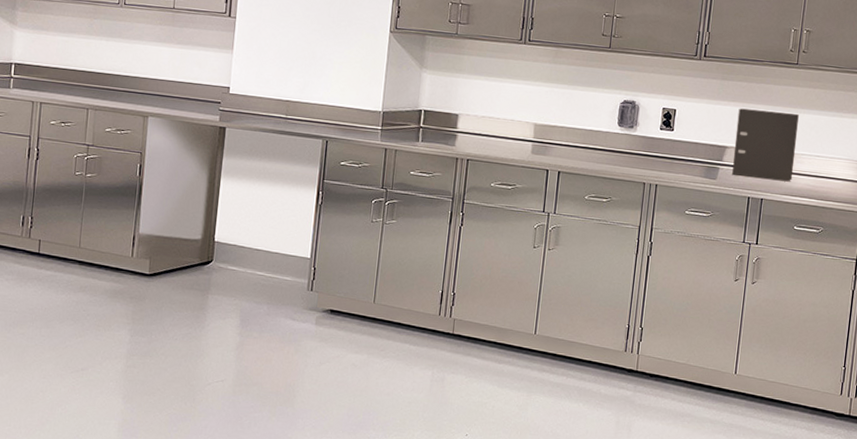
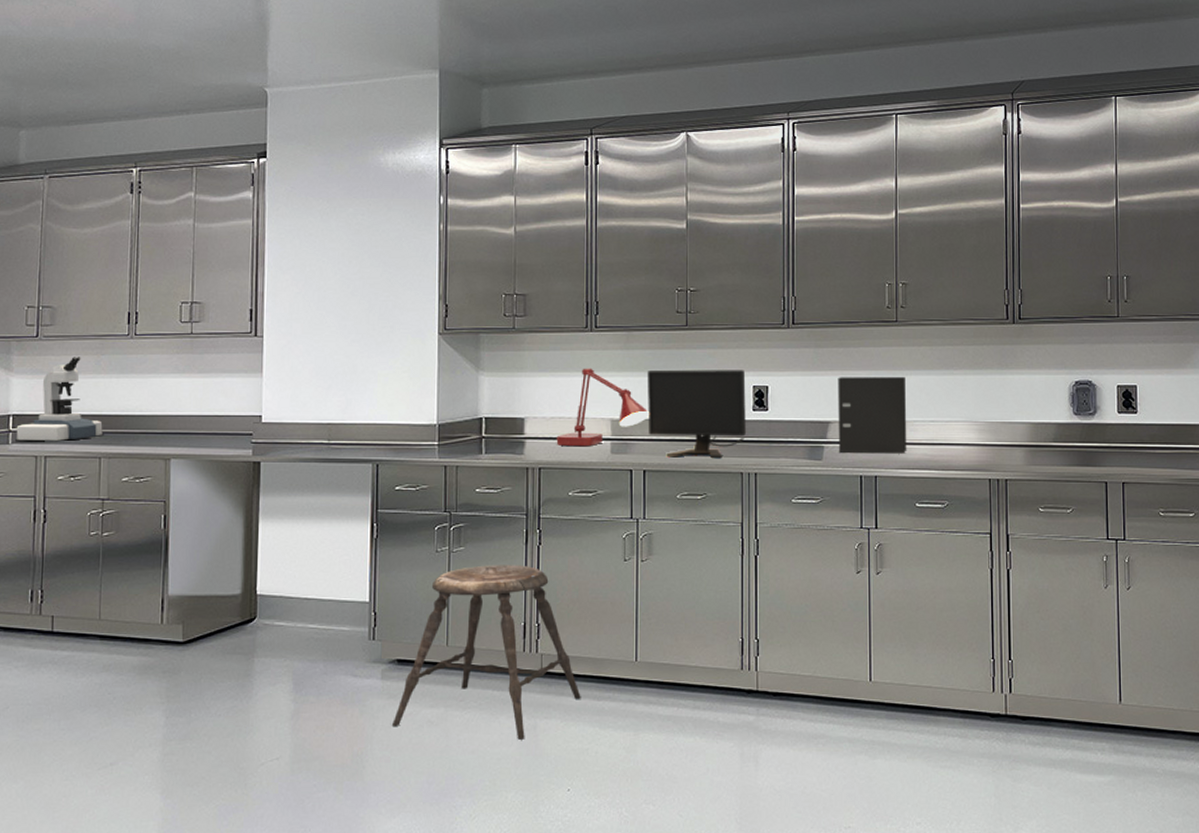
microscope: none [16,18,94,92] -> present [15,357,105,442]
stool: none [322,238,485,389] -> present [392,565,581,740]
desk lamp: none [484,76,569,146] -> present [556,368,649,447]
computer monitor: none [566,84,657,169] -> present [647,369,746,459]

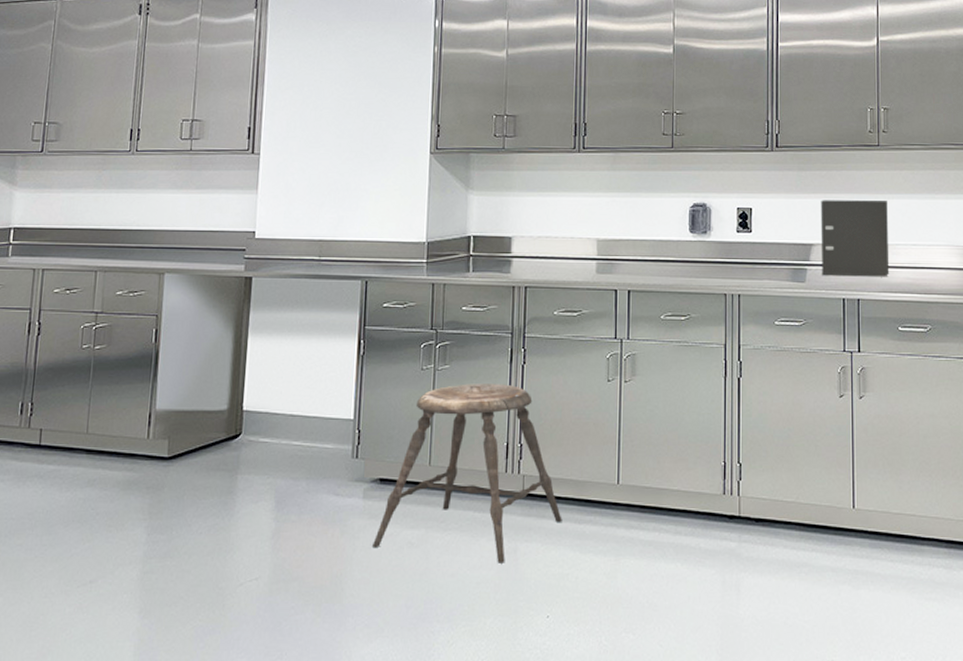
microscope: present [15,357,105,442] -> none [15,172,103,255]
desk lamp: present [556,368,649,447] -> none [542,188,634,266]
computer monitor: present [647,369,746,459] -> none [632,190,730,280]

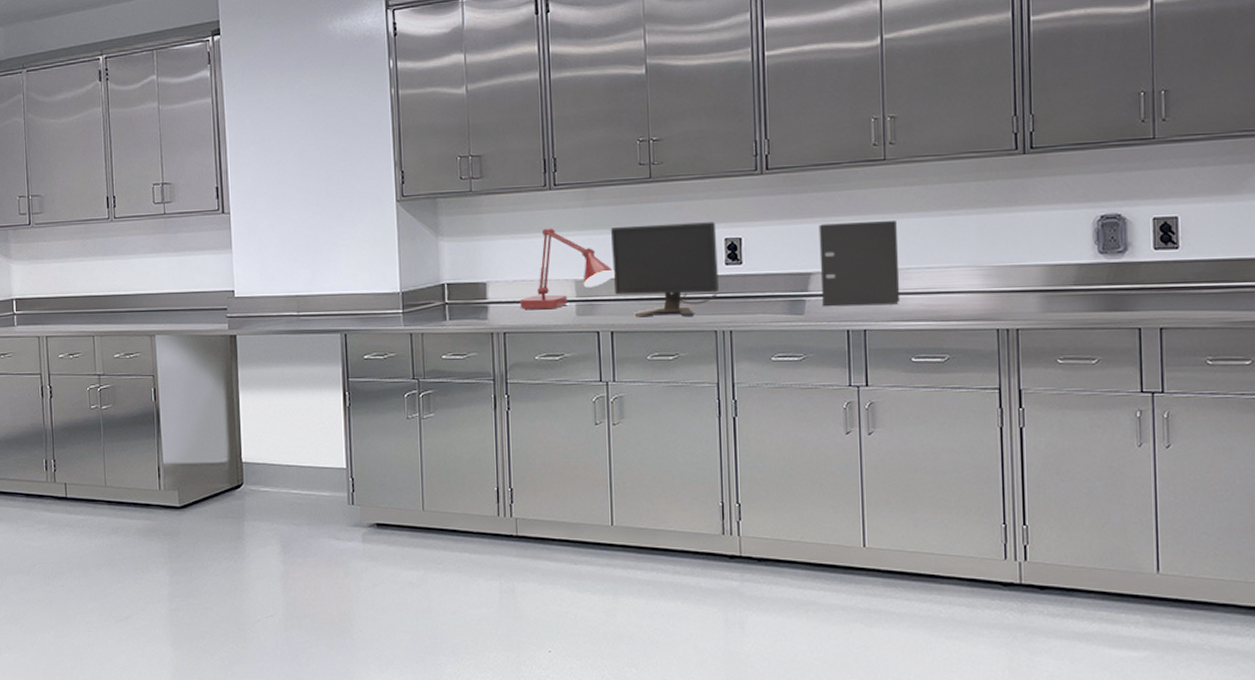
stool: present [373,383,562,563] -> none [376,430,558,602]
desk lamp: none [542,188,634,266] -> present [519,228,614,310]
computer monitor: none [632,190,730,280] -> present [610,222,719,318]

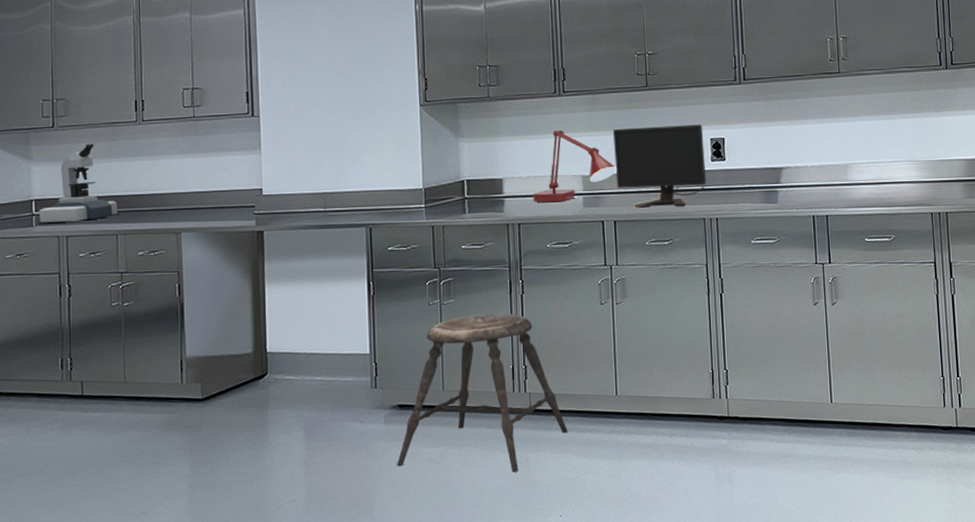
microscope: none [19,241,96,324] -> present [39,143,120,224]
stool: none [376,430,558,602] -> present [397,313,568,472]
binder: present [819,219,901,306] -> none [787,122,855,195]

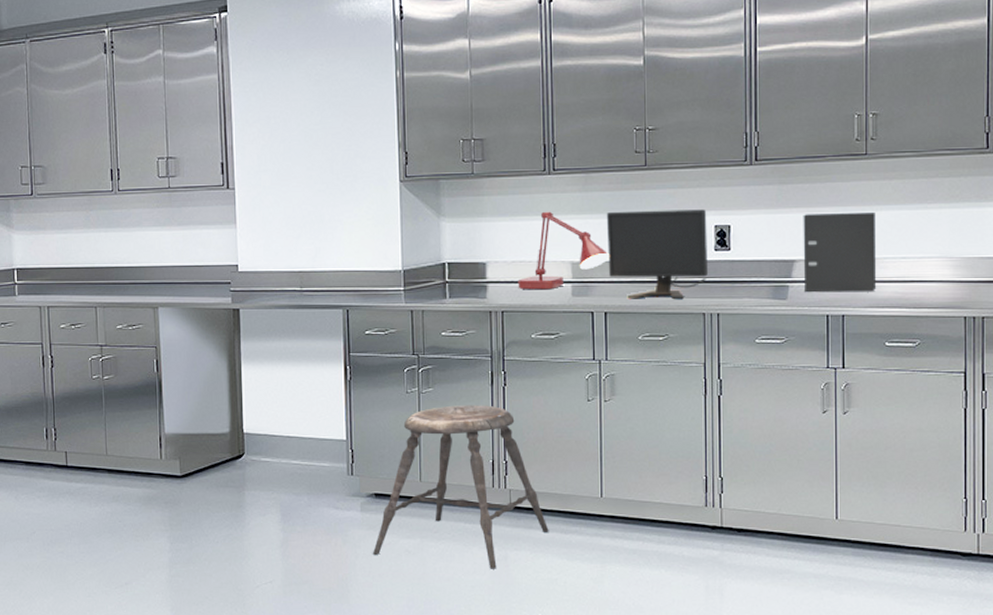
microscope: present [39,143,120,224] -> none [20,213,99,294]
binder: none [787,122,855,195] -> present [803,211,877,292]

